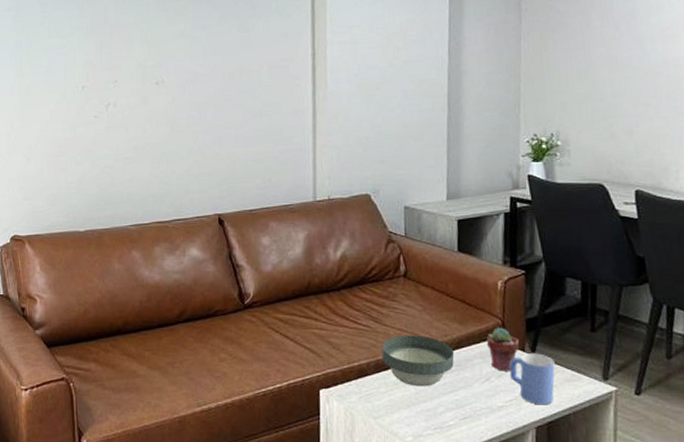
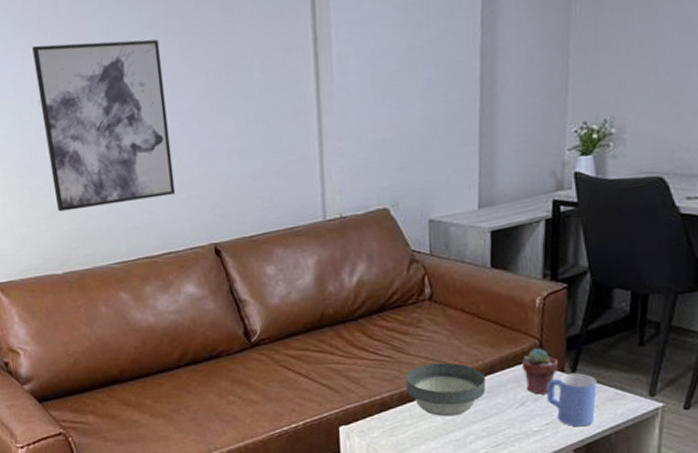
wall art: none [83,43,189,178] -> present [32,39,176,212]

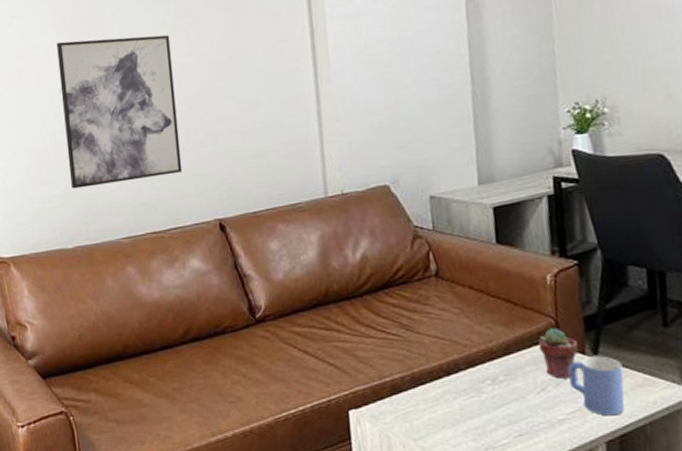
bowl: present [405,362,486,417] -> none [416,342,503,402]

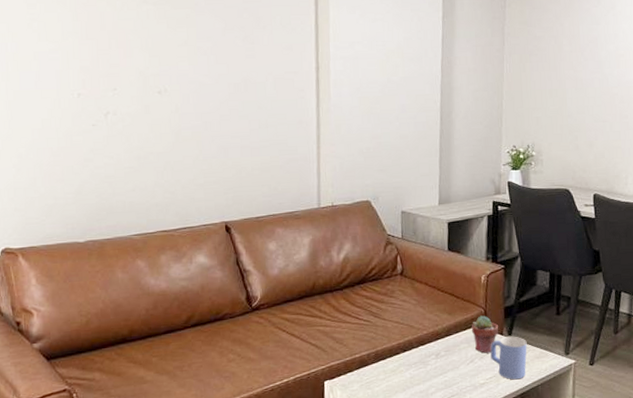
wall art: present [57,35,183,189] -> none [78,49,195,188]

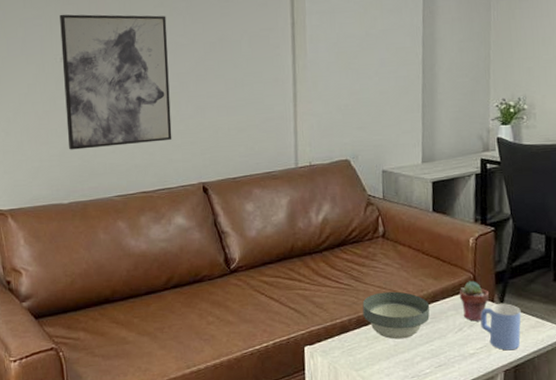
wall art: none [78,49,195,188] -> present [60,14,172,150]
bowl: none [381,326,444,372] -> present [362,291,430,340]

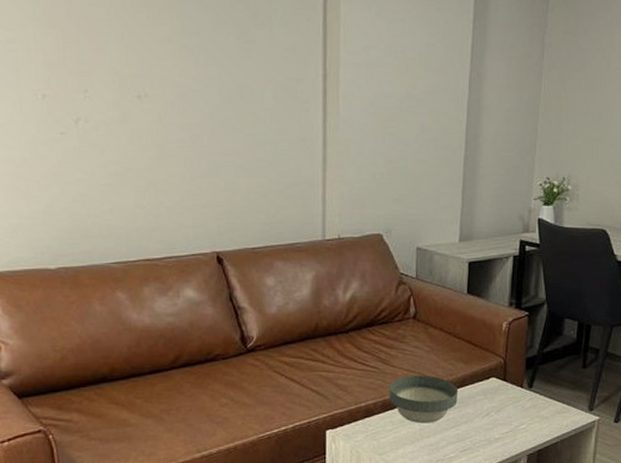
wall art: present [60,14,172,150] -> none [40,40,182,207]
potted succulent: present [459,281,489,321] -> none [488,366,518,406]
mug: present [480,303,521,351] -> none [508,389,548,435]

